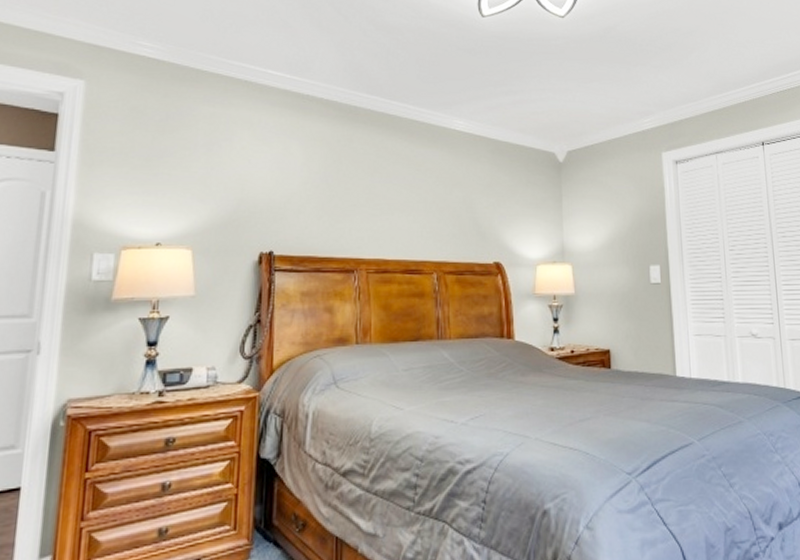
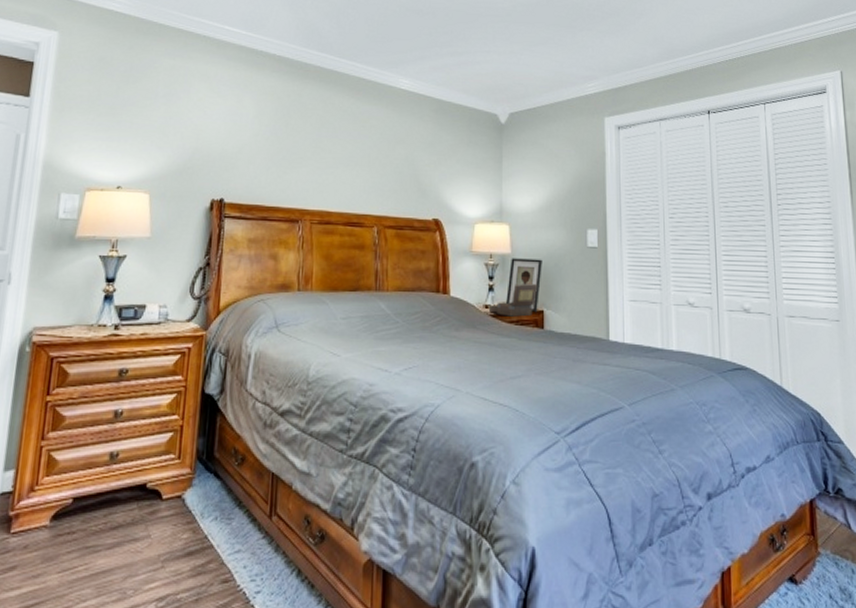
decorative box: none [554,324,603,358] -> present [488,284,538,317]
picture frame: none [572,298,607,353] -> present [506,258,542,313]

